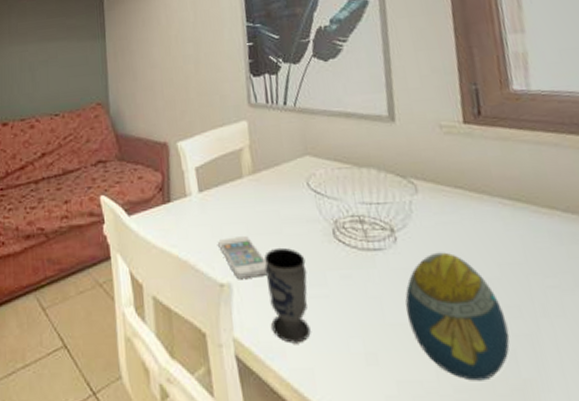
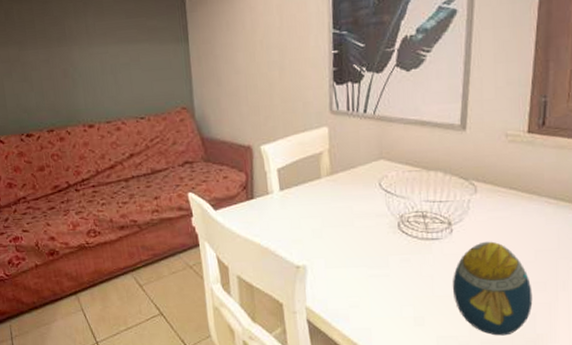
smartphone: present [218,235,268,279] -> none [296,227,339,262]
cup: present [264,247,311,344] -> none [336,237,372,311]

